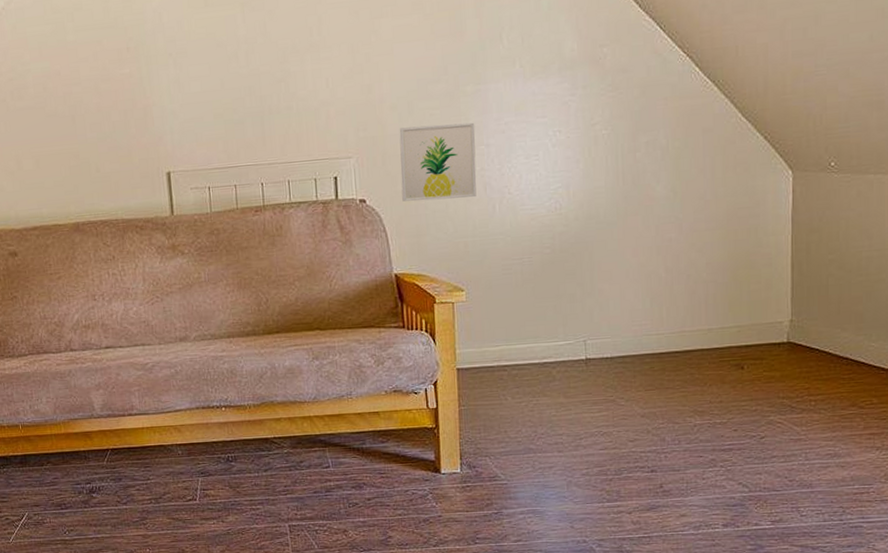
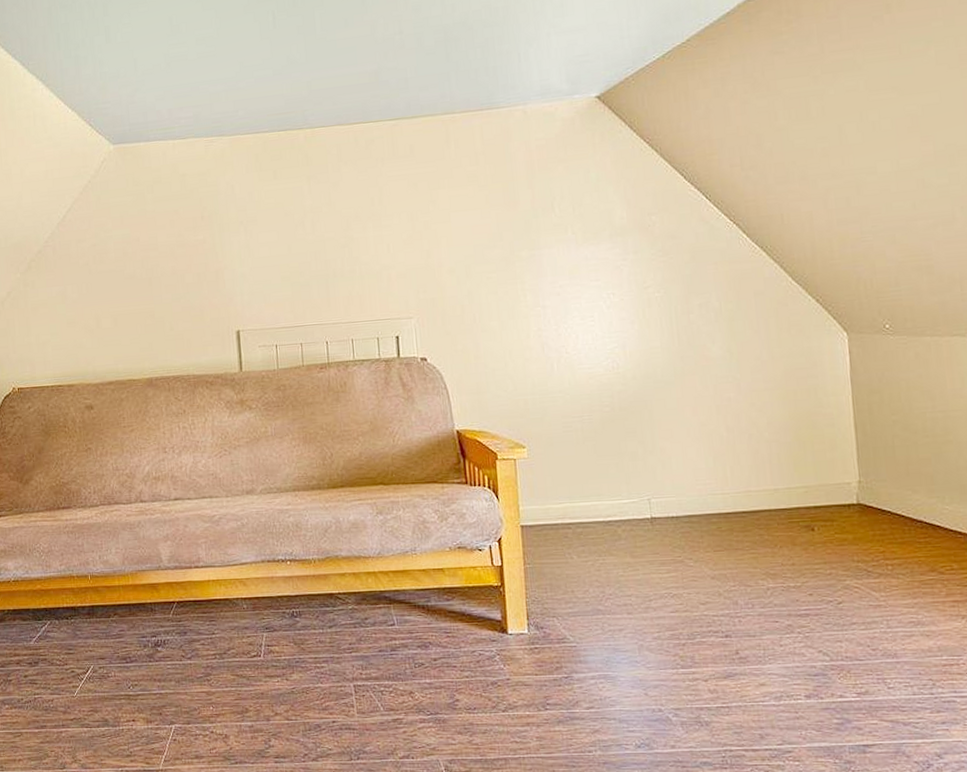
wall art: present [399,122,477,202] -> none [457,285,535,360]

